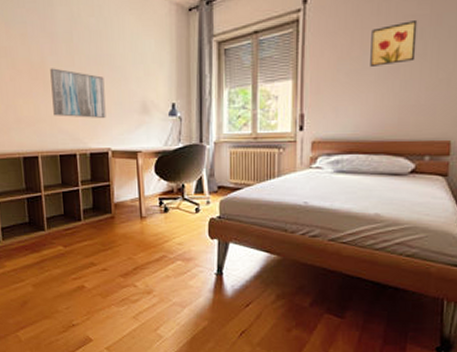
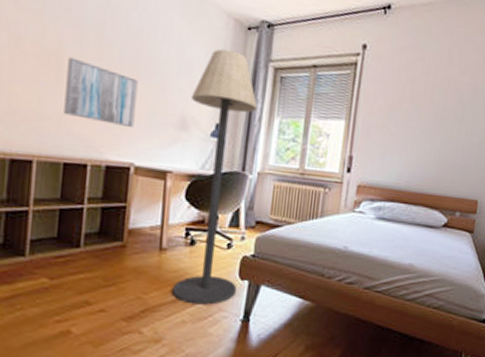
floor lamp: none [148,33,209,262] -> present [172,48,258,305]
wall art: present [370,21,418,66] -> none [417,85,459,123]

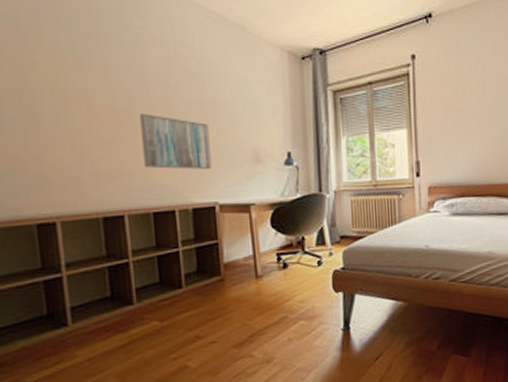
floor lamp: present [172,48,258,305] -> none [260,81,334,323]

